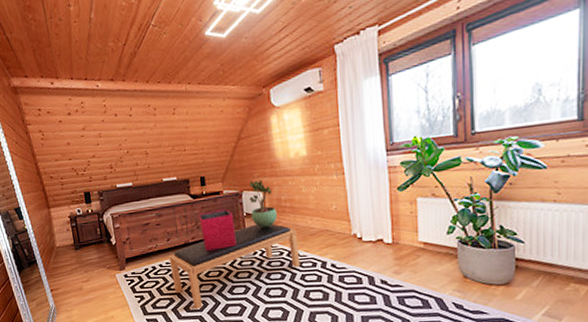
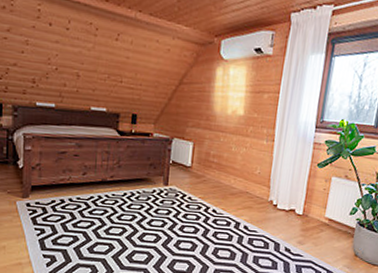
bench: present [168,223,301,310] -> none [80,174,218,252]
storage bin: present [199,209,237,251] -> none [122,152,159,193]
potted plant: present [249,179,278,228] -> none [177,129,204,180]

